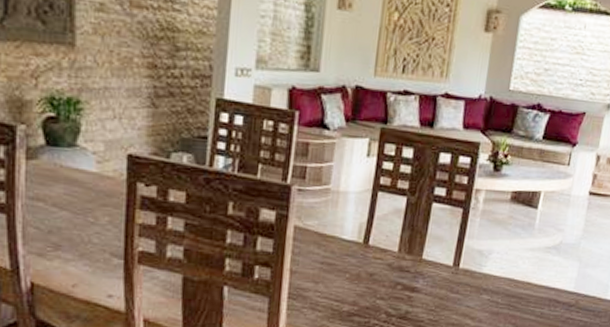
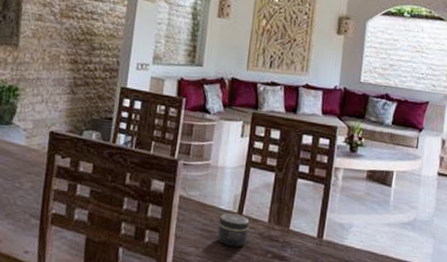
jar: none [339,243,377,280] -> present [217,213,250,247]

